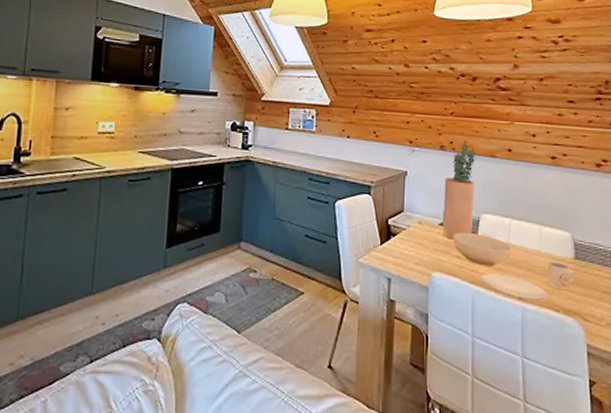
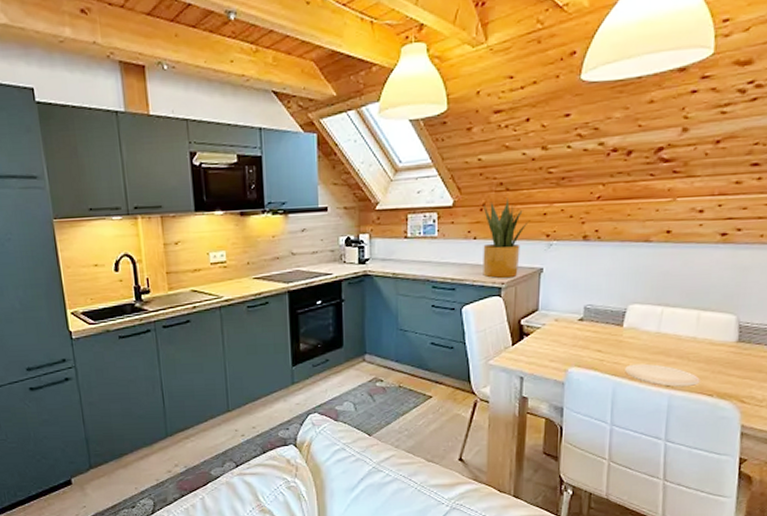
planter: none [354,104,394,178] -> present [482,197,529,279]
vase: present [443,140,476,240] -> none [582,226,626,334]
bowl: present [453,233,512,266] -> none [594,325,663,357]
mug: present [547,261,575,291] -> none [701,346,736,375]

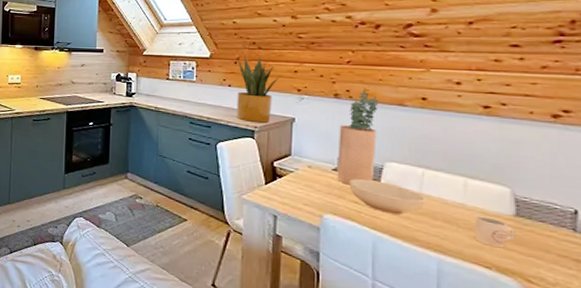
vase: none [582,226,626,334] -> present [337,88,379,185]
bowl: none [594,325,663,357] -> present [349,179,426,215]
plate: present [624,363,700,388] -> none [384,220,474,255]
mug: none [701,346,736,375] -> present [474,215,516,249]

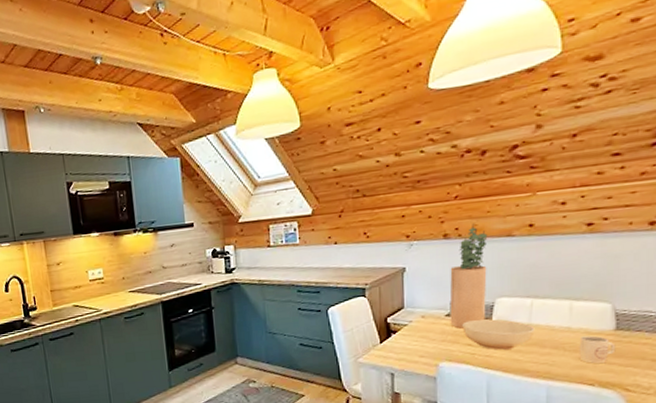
planter: present [237,55,280,124] -> none [341,203,388,280]

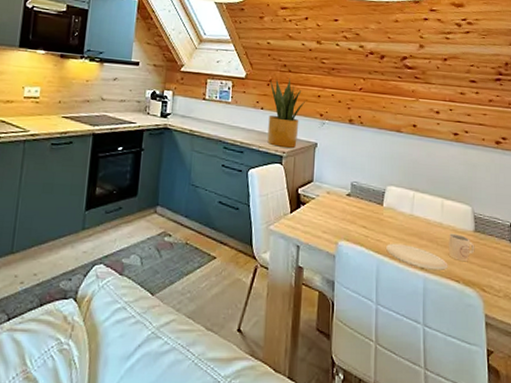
planter: none [341,203,388,280] -> present [267,78,306,149]
vase: present [449,223,488,329] -> none [350,115,383,210]
bowl: present [462,319,535,350] -> none [359,203,415,237]
plate: none [497,355,579,378] -> present [385,243,448,272]

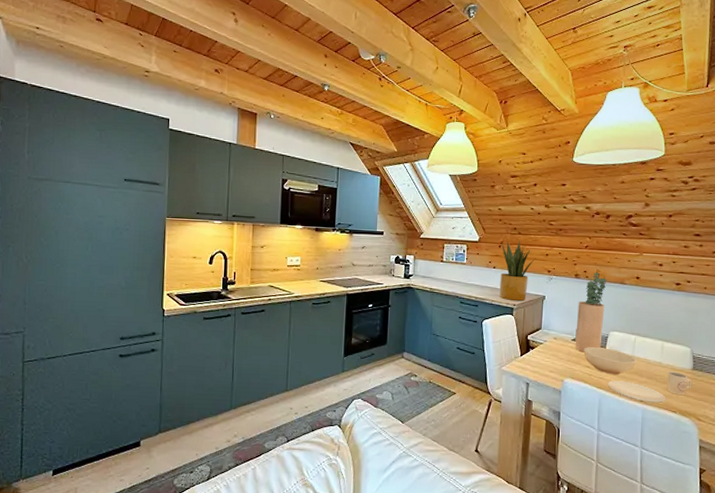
vase: none [350,115,383,210] -> present [575,269,607,352]
bowl: none [359,203,415,237] -> present [584,347,636,375]

